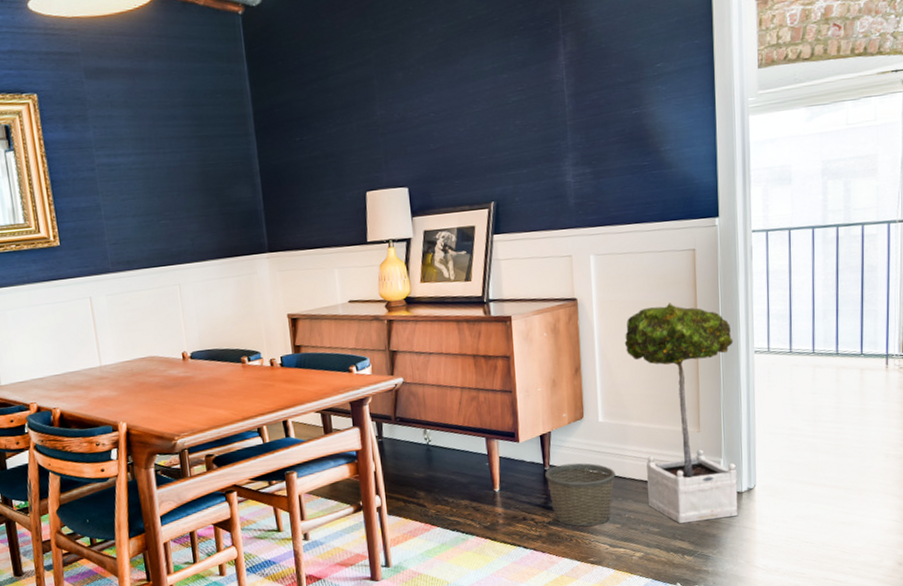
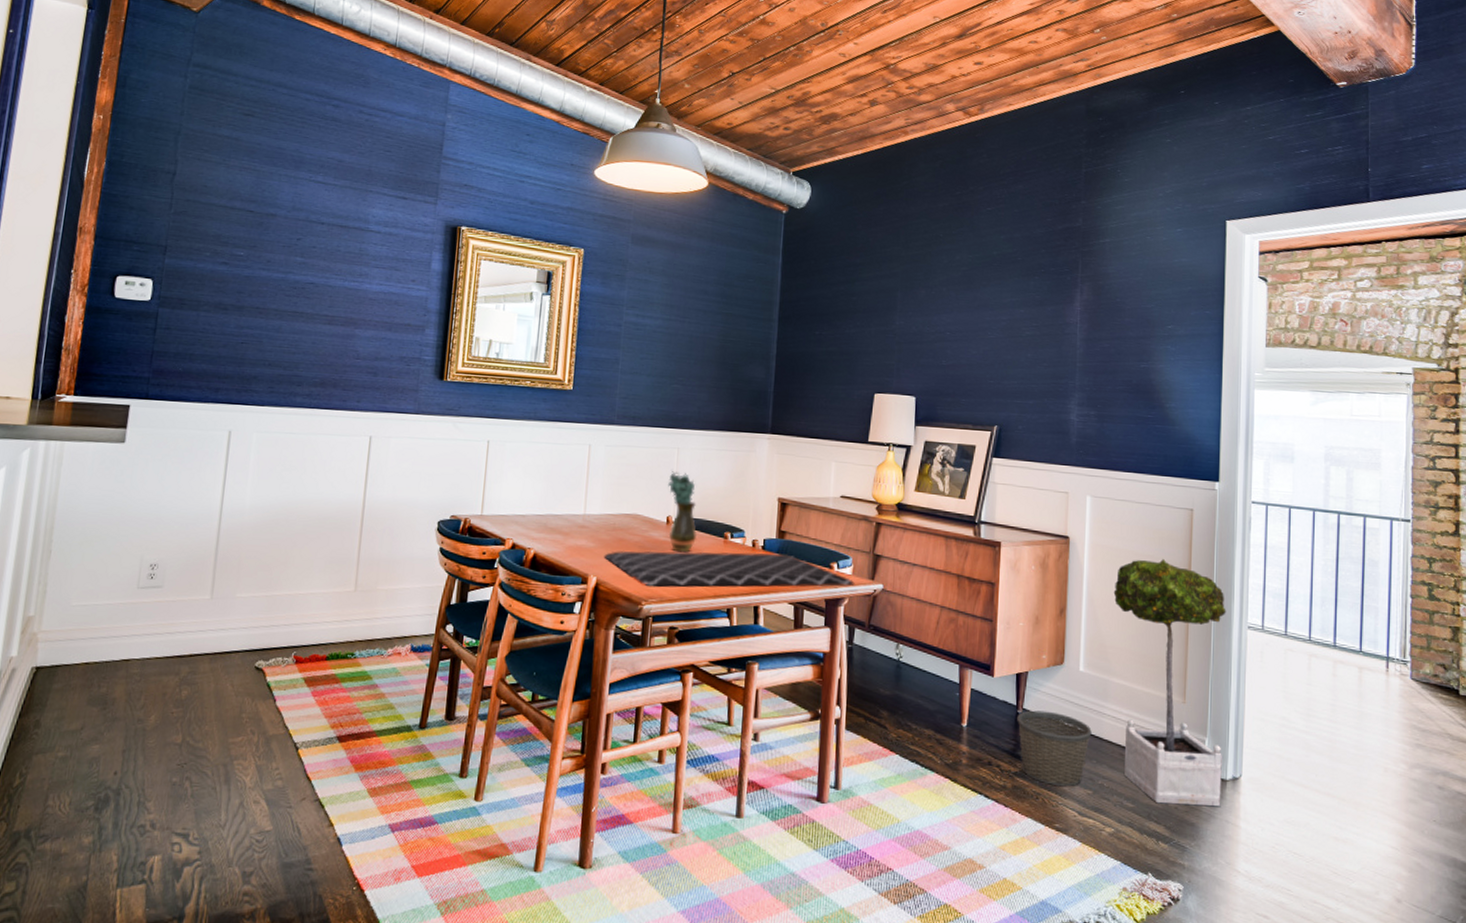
placemat: none [128,366,376,422] -> present [604,550,855,587]
vase: none [176,306,216,385] -> present [668,471,698,553]

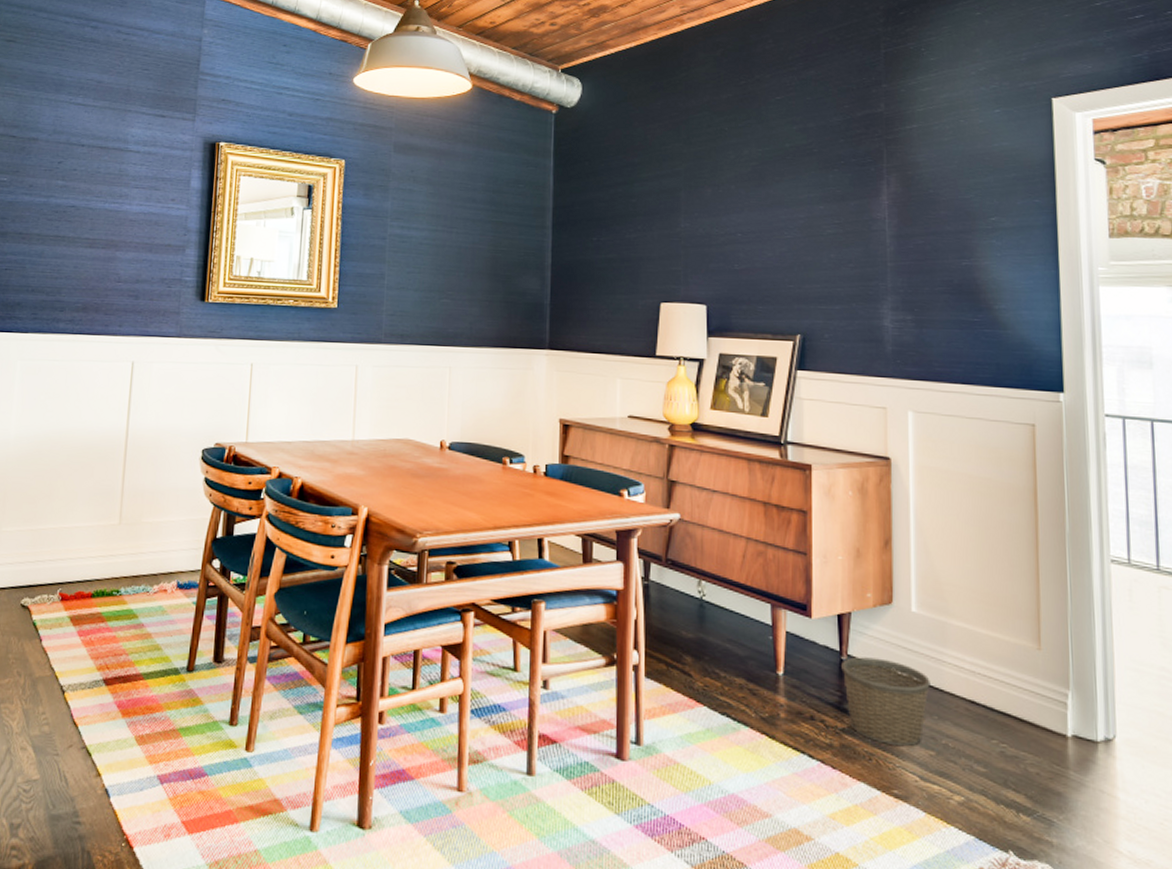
placemat: present [604,550,855,587] -> none [374,478,648,518]
vase: present [668,471,698,553] -> none [440,392,474,480]
potted tree: present [1113,559,1226,807] -> none [946,482,1093,774]

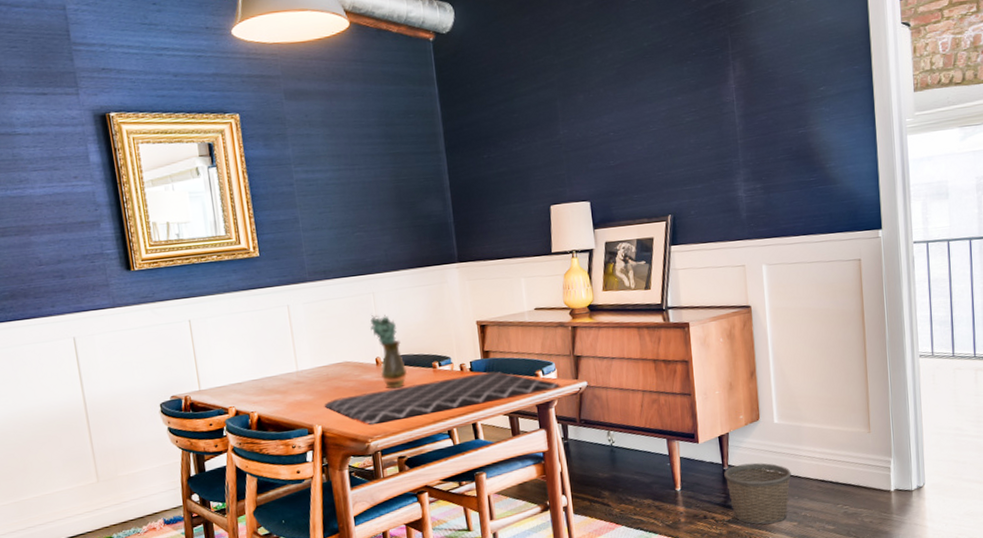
placemat: none [374,478,648,518] -> present [324,371,561,425]
vase: none [440,392,474,480] -> present [370,314,408,389]

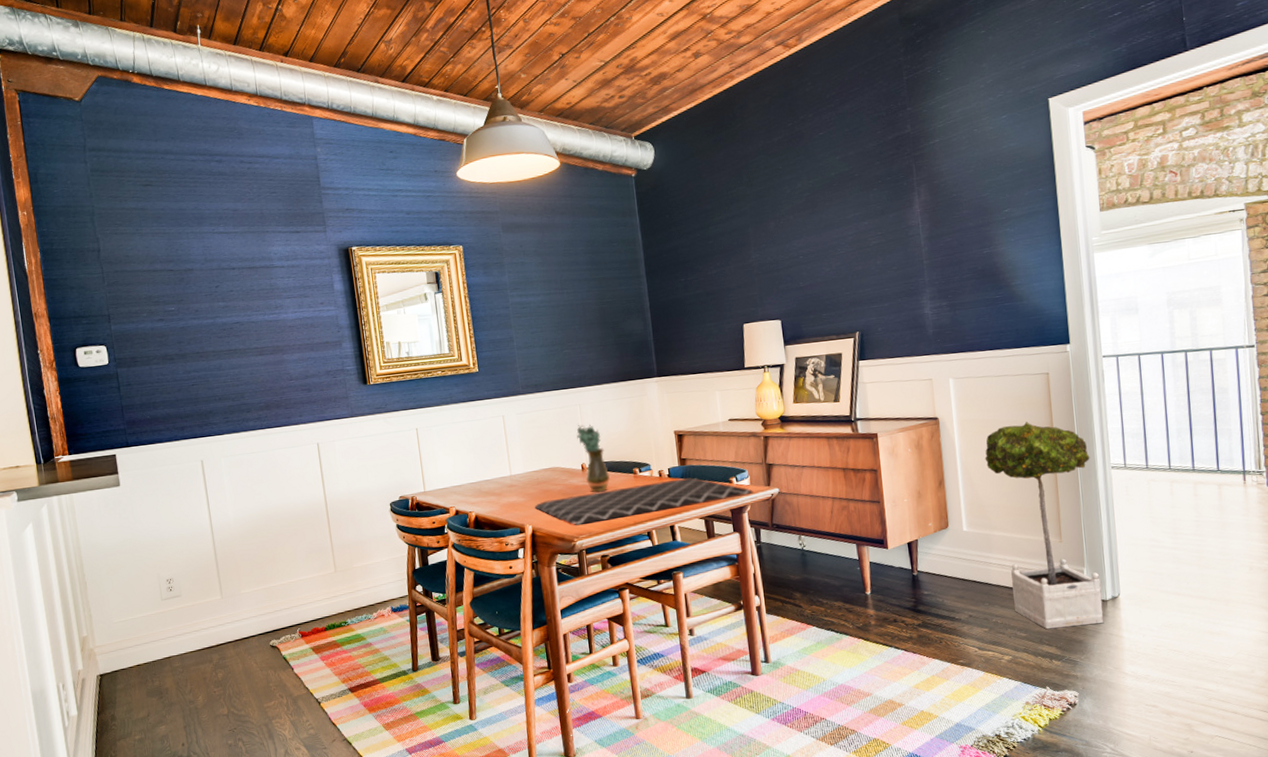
basket: present [724,462,791,525] -> none [913,569,982,630]
potted tree: none [796,310,909,522] -> present [985,422,1104,630]

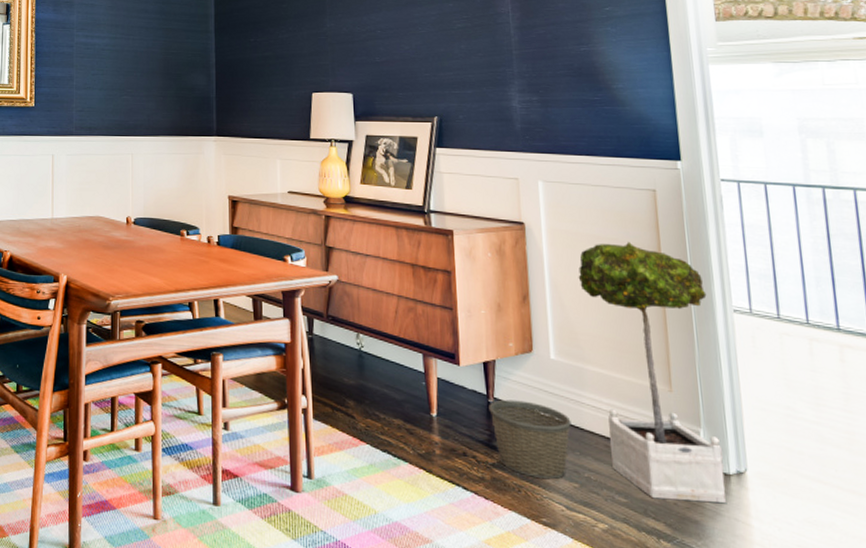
placemat: present [534,477,754,526] -> none [72,248,309,284]
vase: present [576,424,611,493] -> none [125,175,156,251]
basket: none [913,569,982,630] -> present [489,399,571,480]

